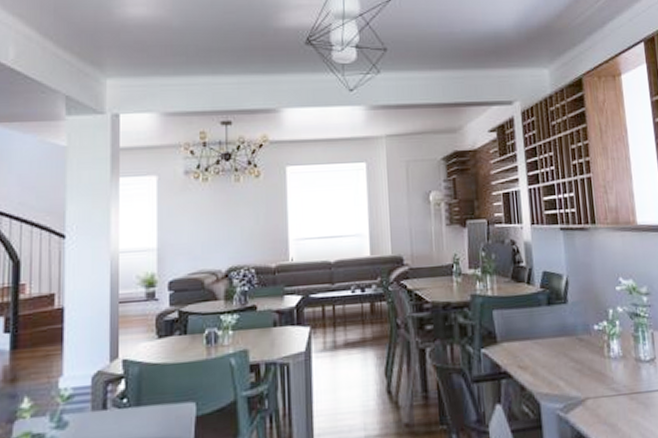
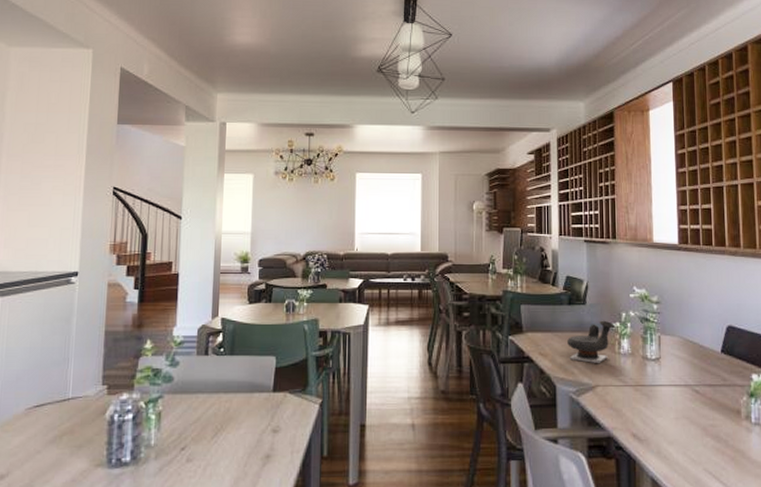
teapot: none [549,319,603,373] -> present [567,320,616,364]

